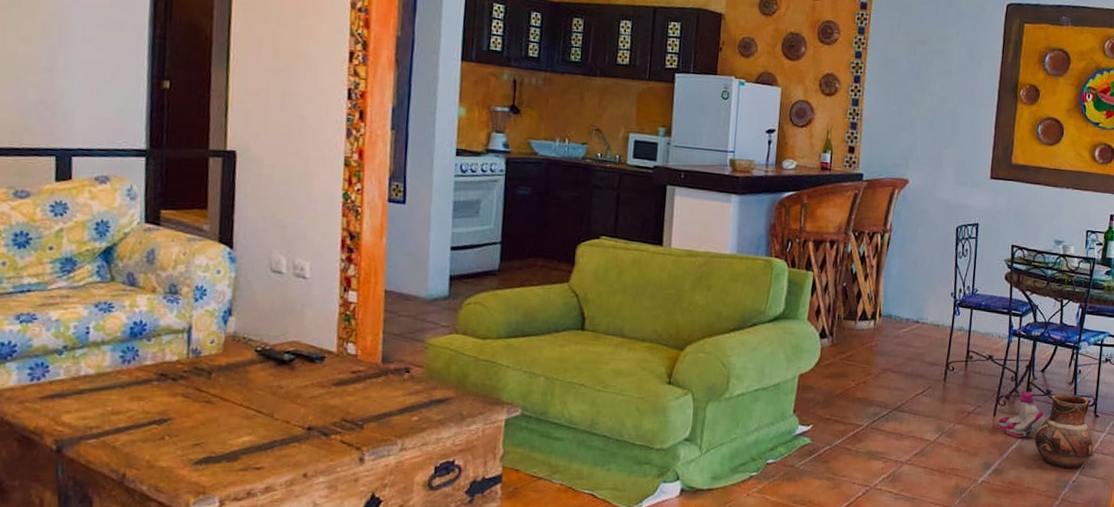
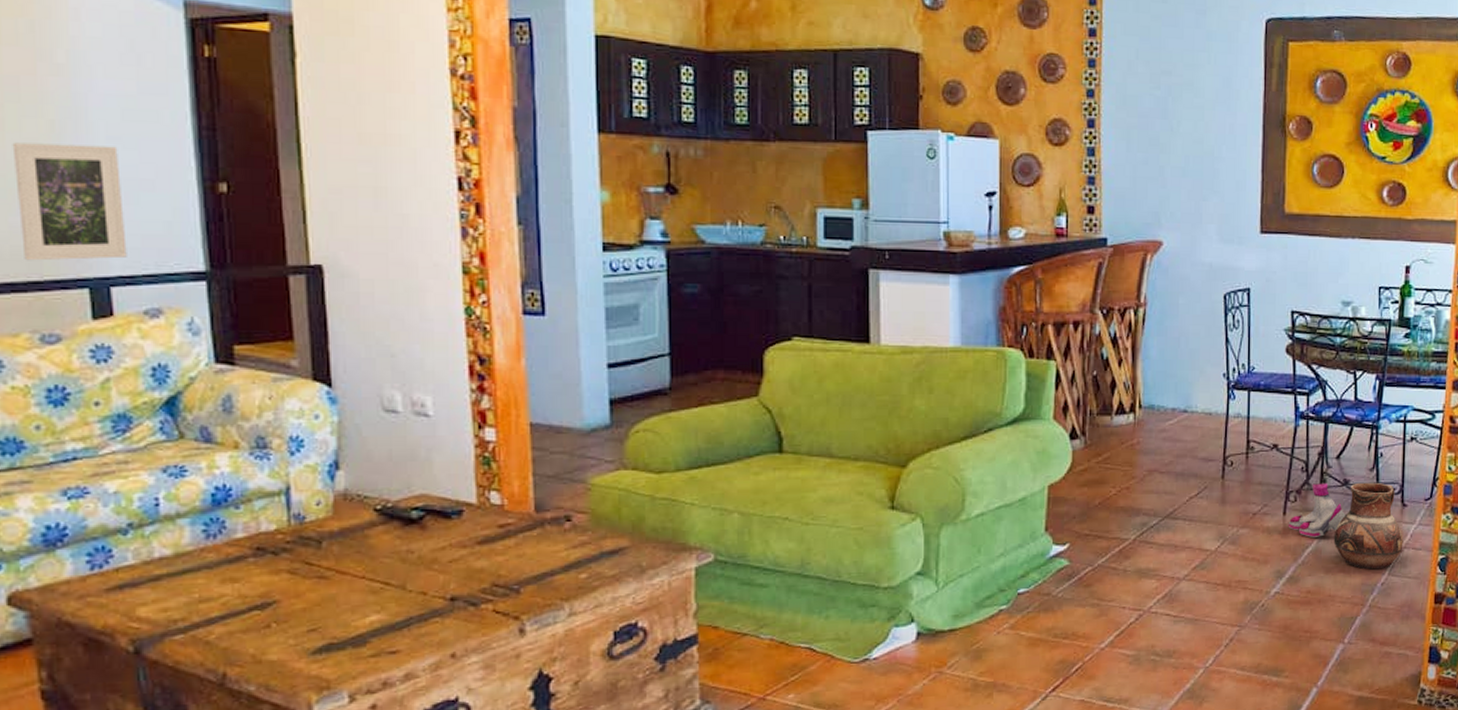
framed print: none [9,38,90,135] -> present [12,142,127,261]

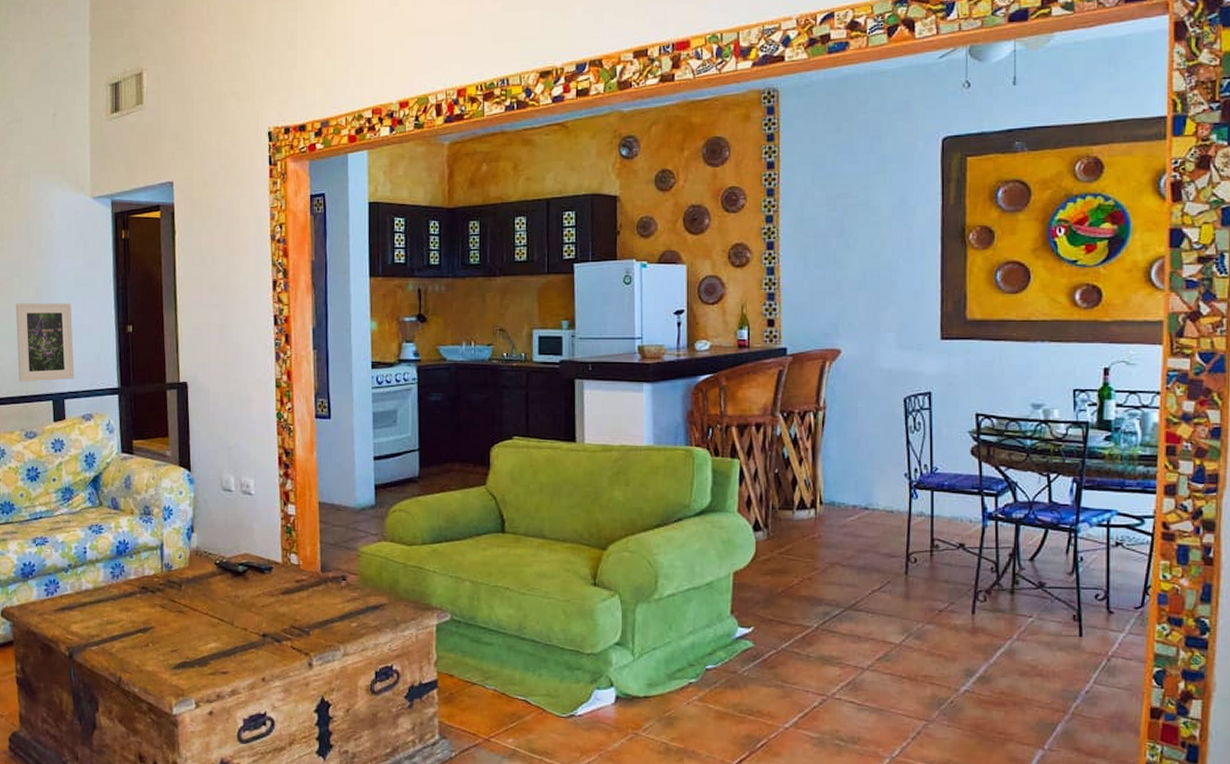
boots: present [1288,483,1346,539] -> none [977,584,1042,640]
ceramic pot: present [1333,482,1403,570] -> none [1029,586,1110,677]

